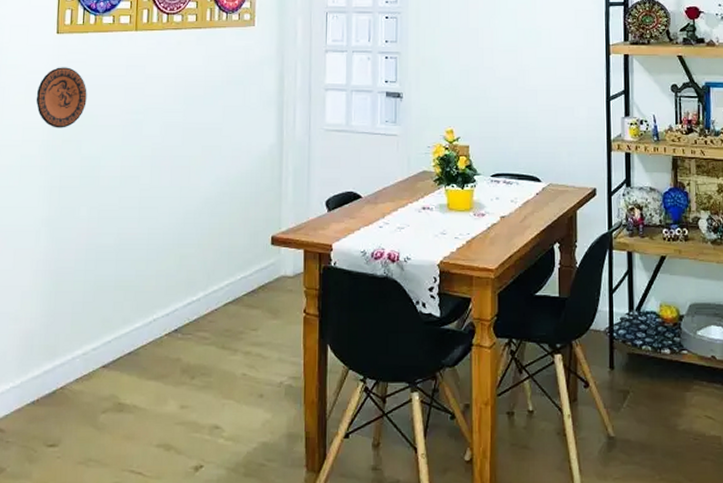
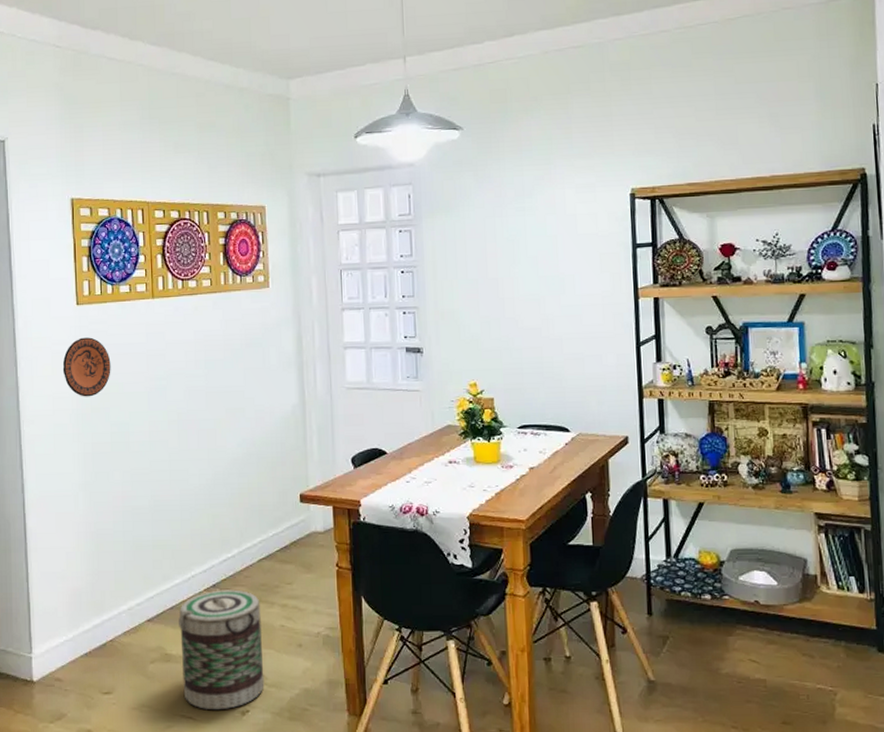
basket: none [134,335,223,465] -> present [178,589,265,710]

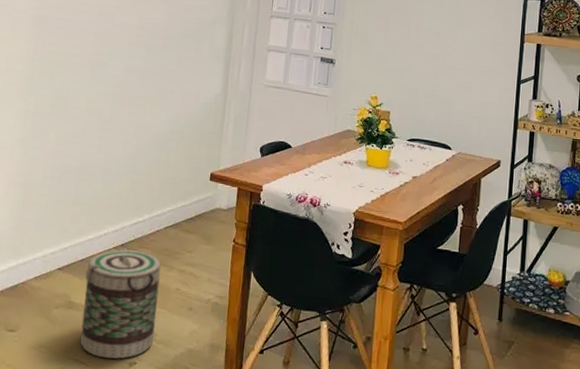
decorative plate: present [62,337,111,397] -> none [19,9,63,63]

